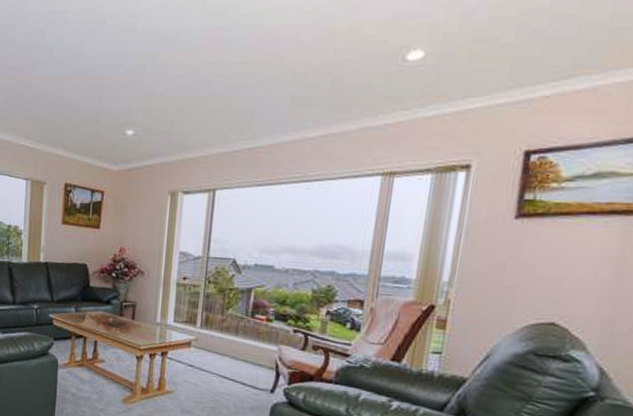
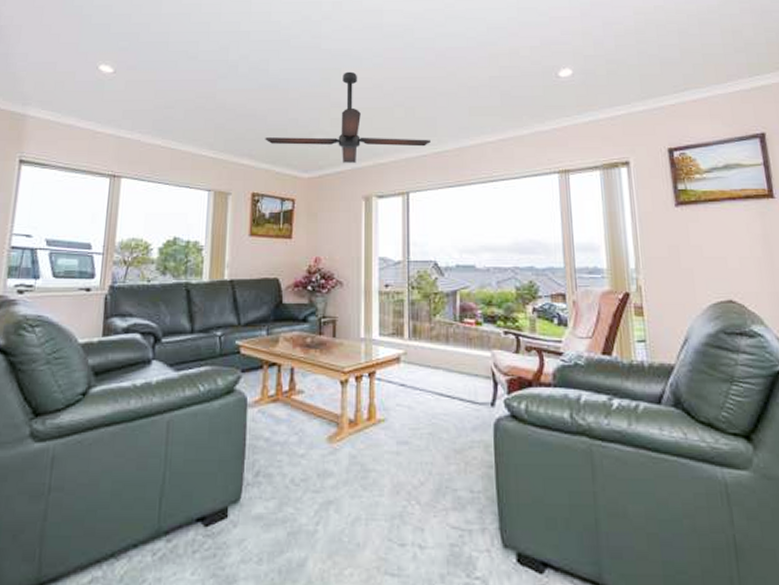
ceiling fan: none [78,56,244,157] -> present [265,71,430,163]

